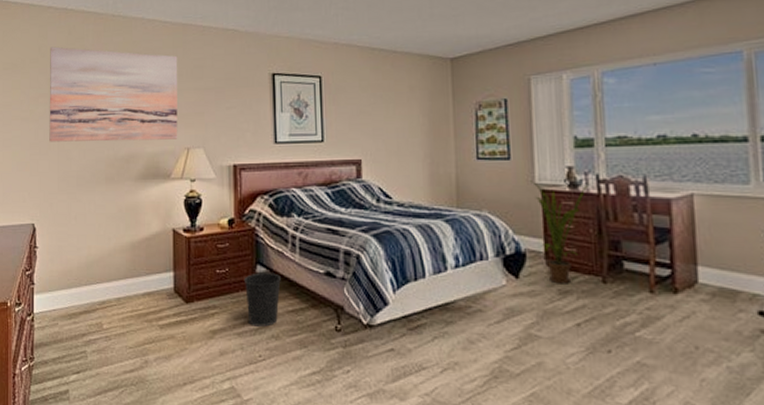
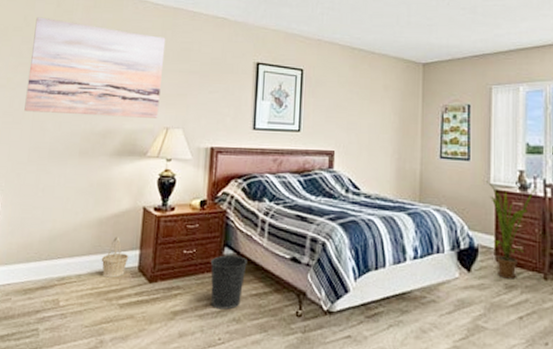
basket: none [137,260,164,300] -> present [101,236,129,278]

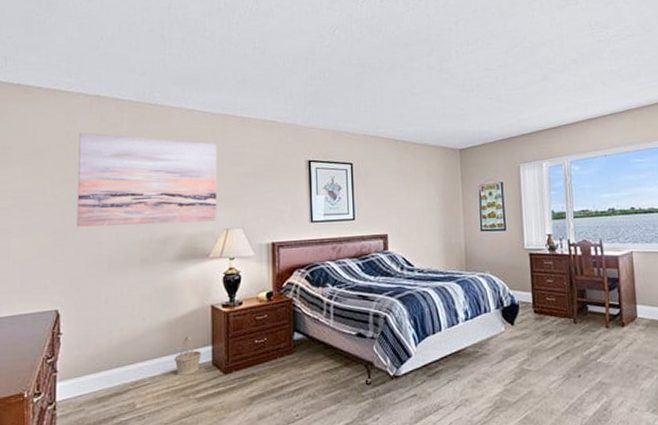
wastebasket: present [211,255,247,310] -> none [283,338,317,389]
house plant: present [485,181,536,279] -> none [520,246,563,327]

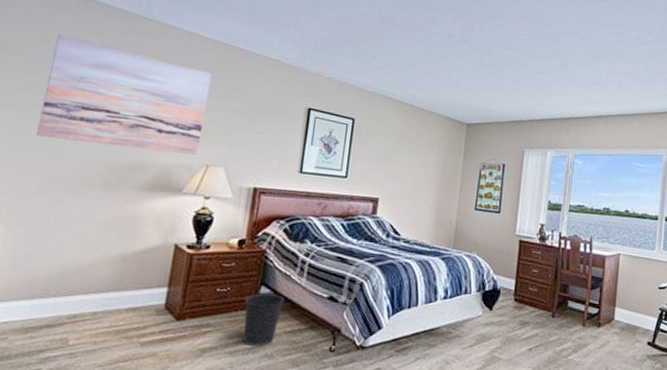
basket: present [174,336,202,376] -> none [122,273,155,316]
wastebasket: none [283,338,317,389] -> present [243,293,284,346]

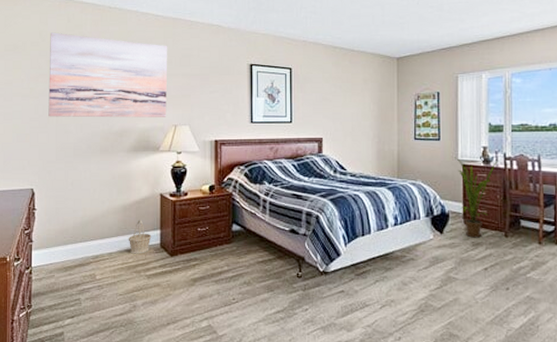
basket: none [122,273,155,316] -> present [128,220,152,254]
wastebasket: present [243,293,284,346] -> none [222,230,253,275]
house plant: none [511,231,553,317] -> present [453,157,498,238]

